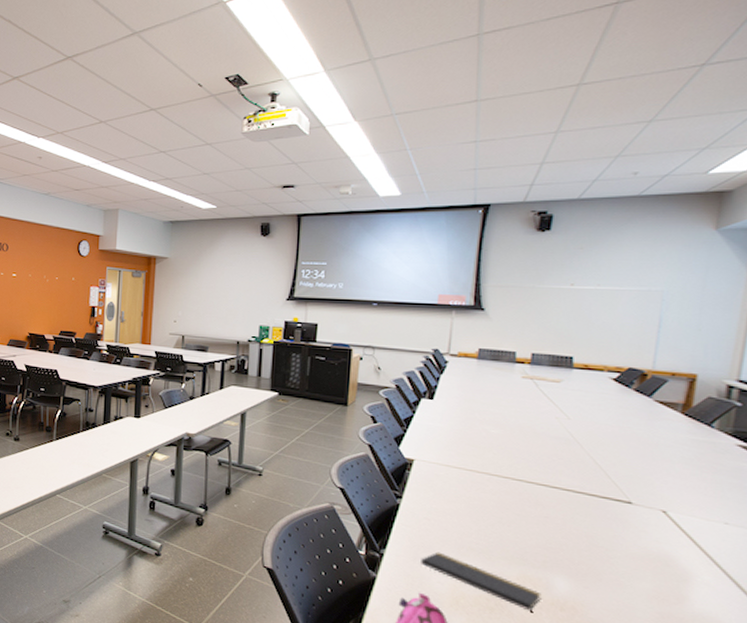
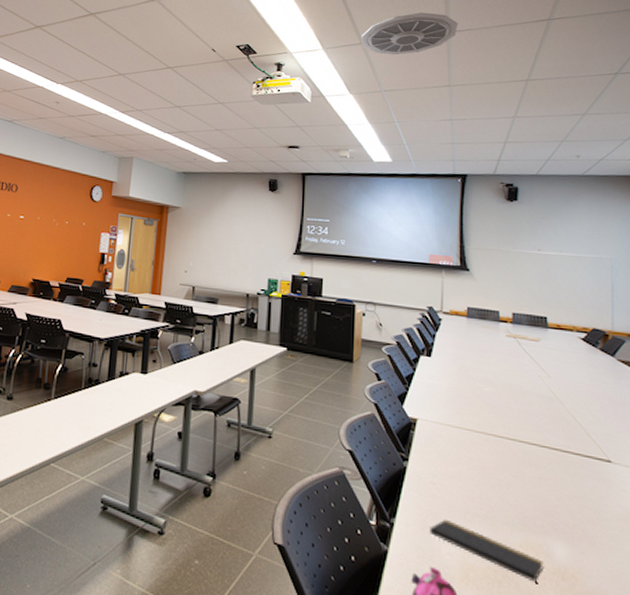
ceiling vent: none [370,12,495,70] -> present [361,12,459,56]

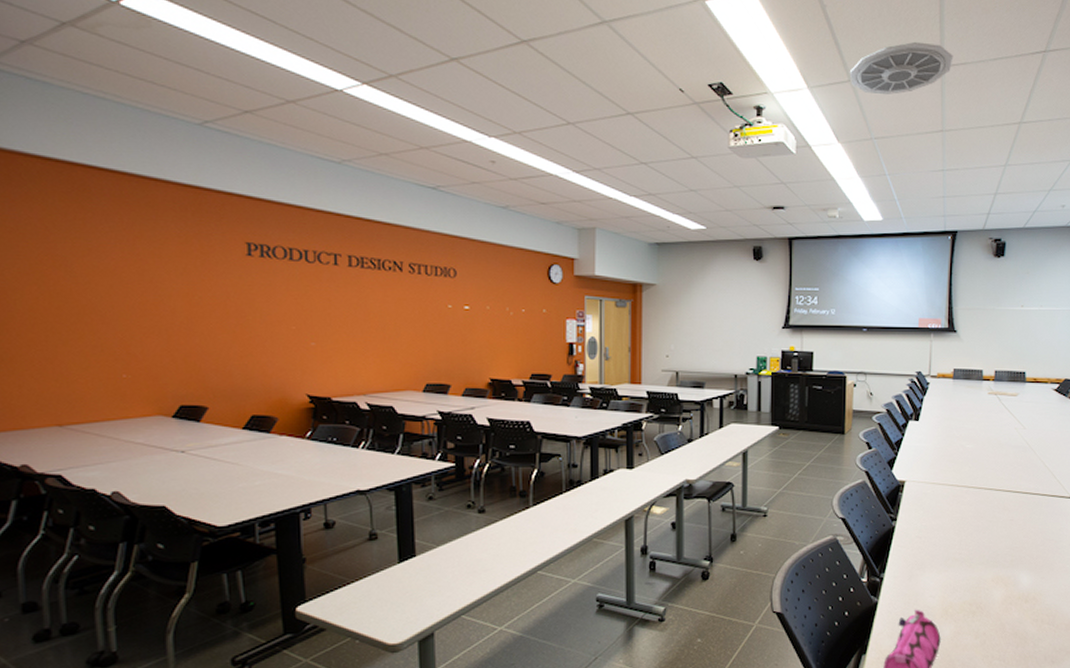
notepad: present [430,519,544,583] -> none [915,567,1011,608]

